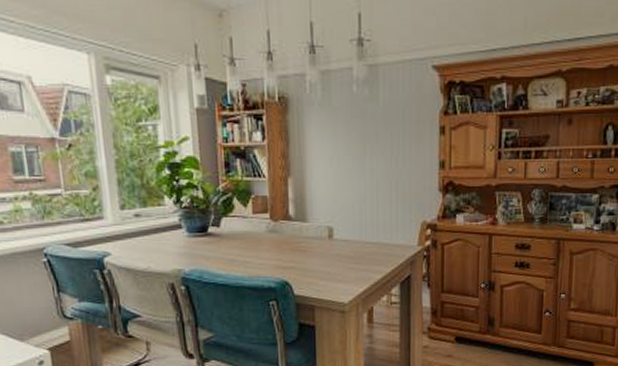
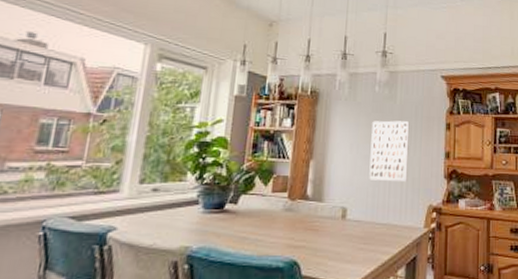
wall art: none [352,127,397,198] -> present [369,120,410,183]

